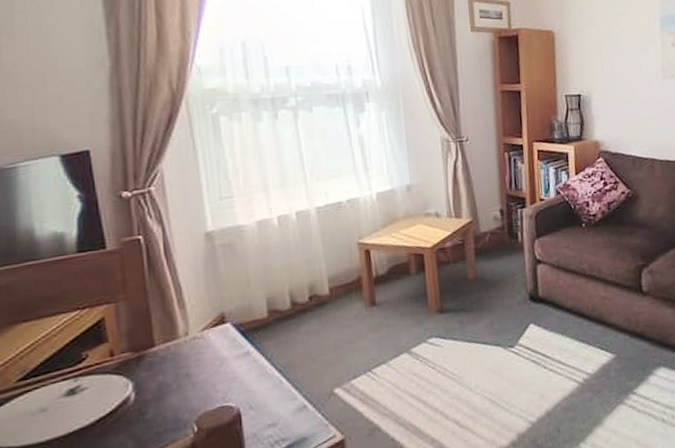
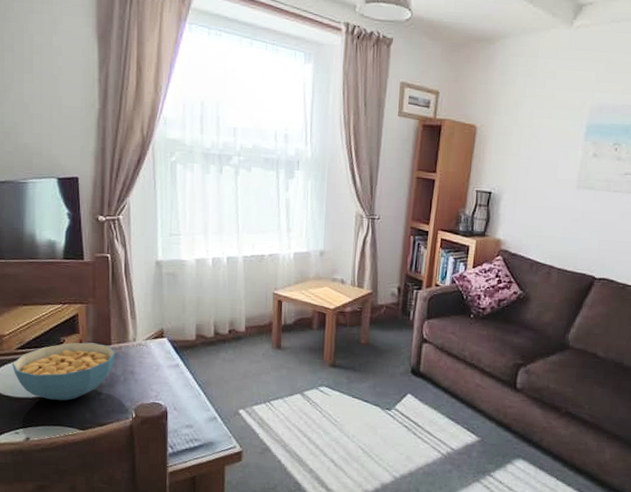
cereal bowl: none [11,348,163,438] -> present [12,342,116,401]

